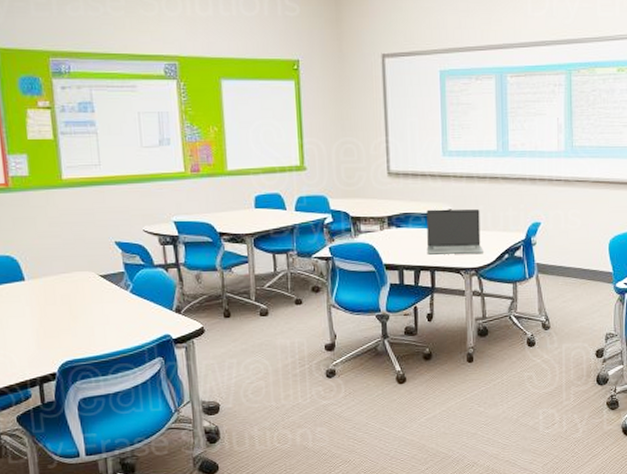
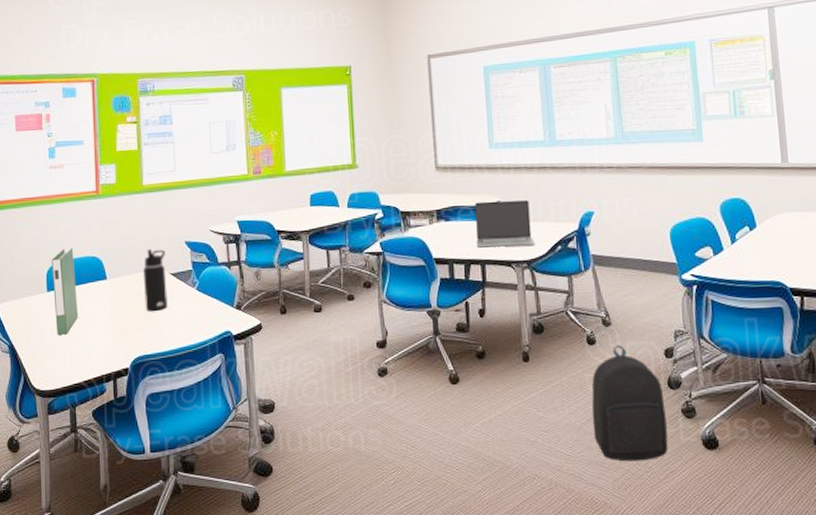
water bottle: none [66,248,98,314] -> present [142,248,168,311]
backpack: none [528,346,593,448] -> present [591,345,668,462]

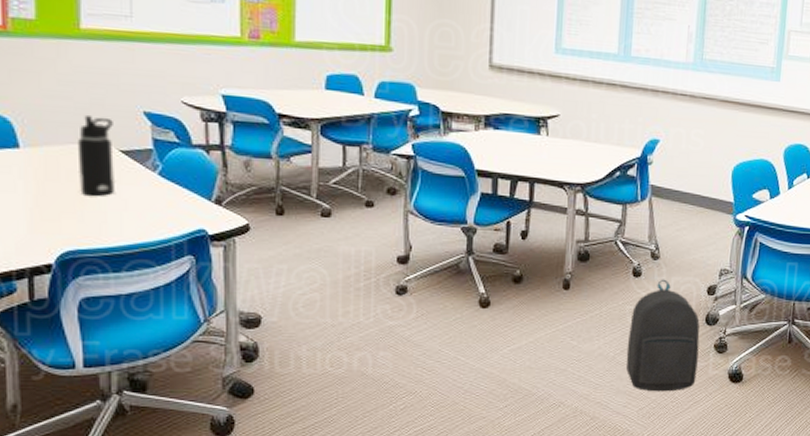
laptop: present [475,200,535,248] -> none [528,112,592,168]

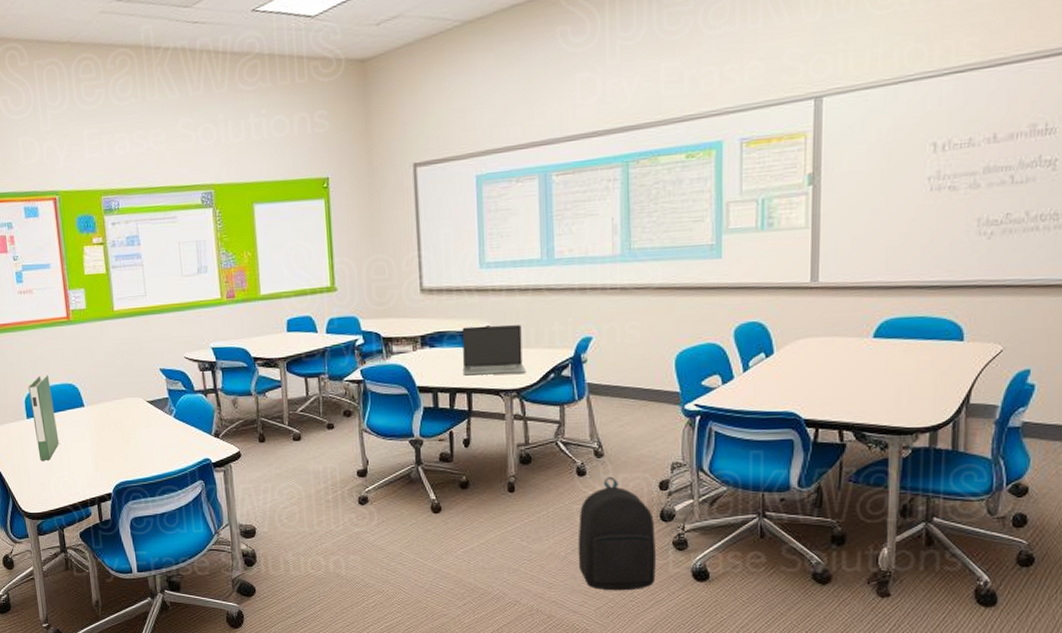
water bottle: present [77,114,115,196] -> none [119,376,146,438]
laptop: none [528,112,592,168] -> present [462,325,526,376]

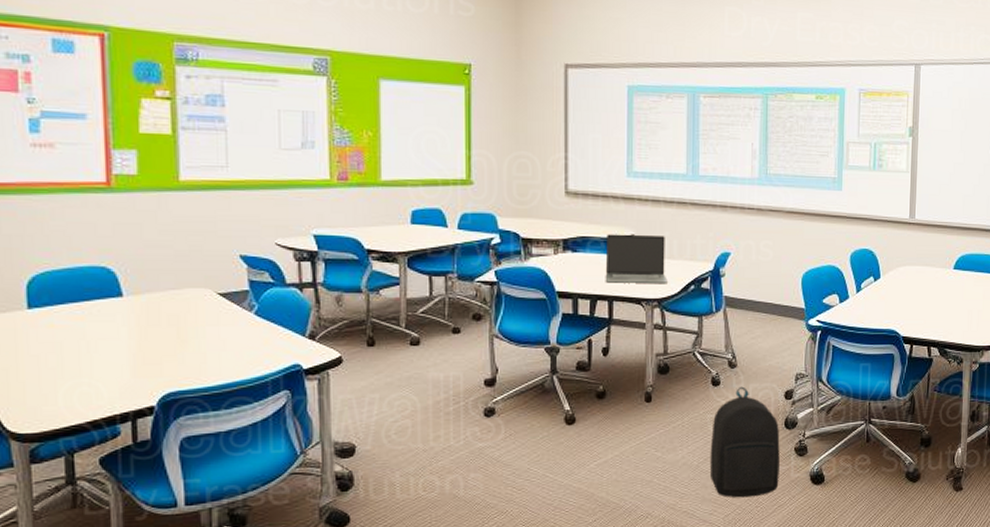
binder: present [28,375,59,460] -> none [34,253,78,364]

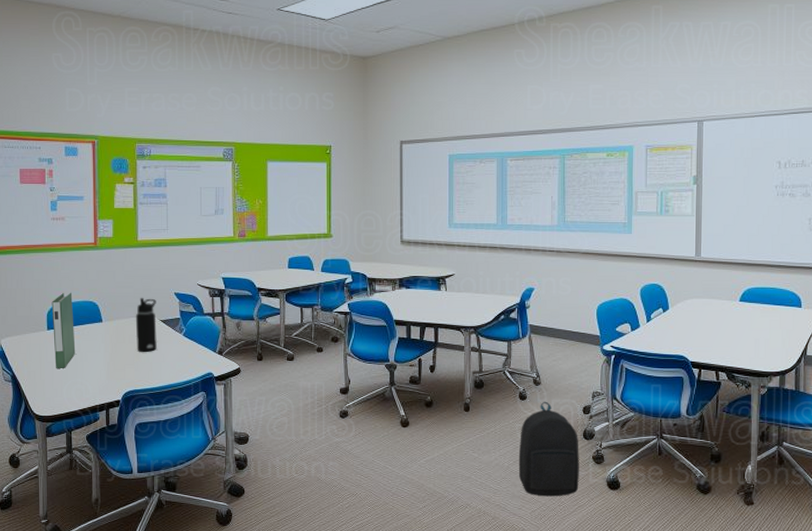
binder: none [34,253,78,364] -> present [51,292,76,368]
water bottle: none [177,261,213,338] -> present [135,297,157,352]
laptop: present [606,234,668,283] -> none [433,274,482,313]

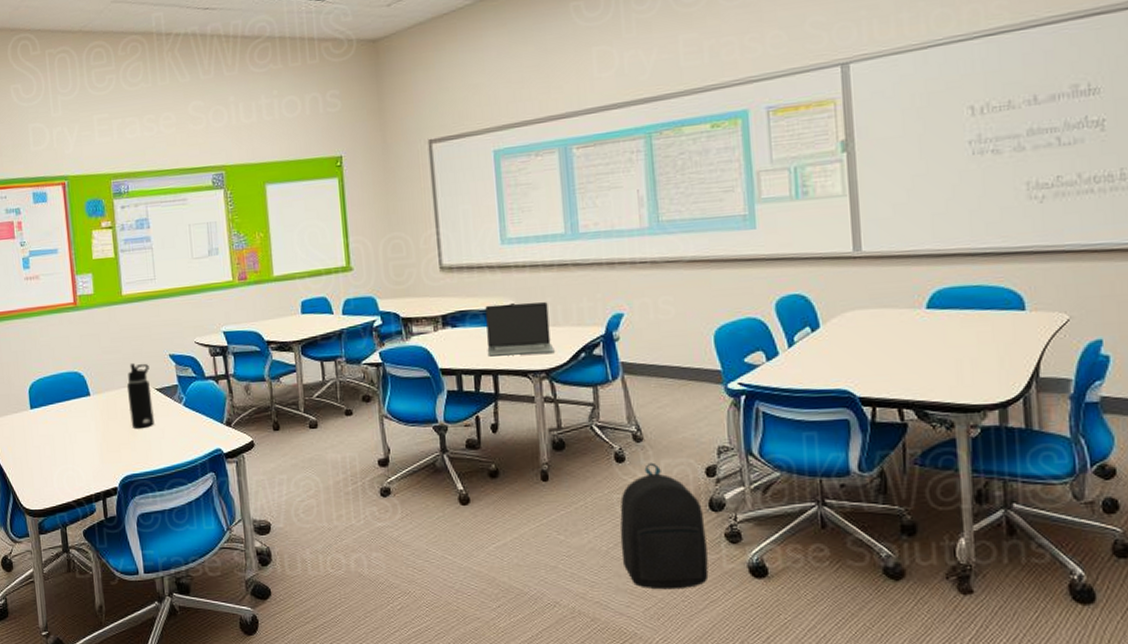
binder: present [51,292,76,368] -> none [32,363,64,453]
laptop: none [433,274,482,313] -> present [485,302,555,357]

